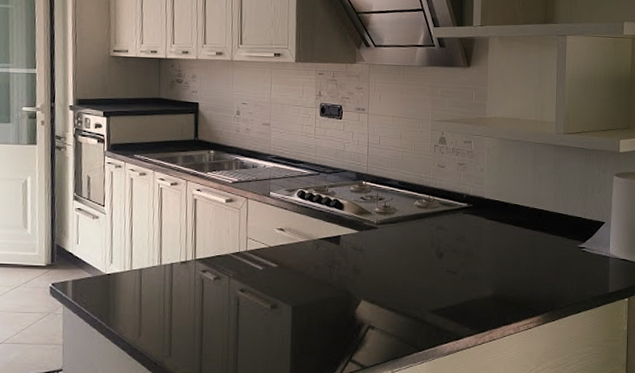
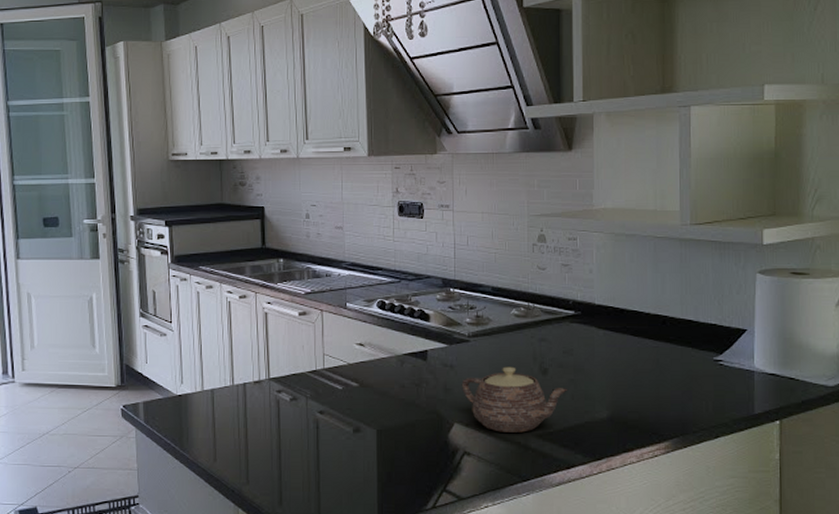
teapot: none [369,250,460,309] -> present [461,366,568,433]

